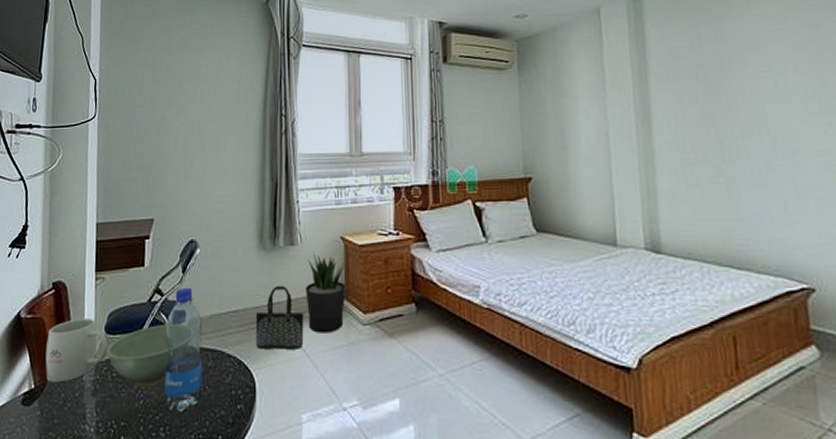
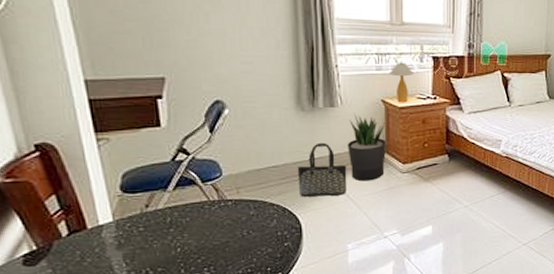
mug: present [45,317,108,383] -> none [41,178,128,243]
bowl: present [107,325,169,388] -> none [127,182,205,238]
bottle: present [164,287,203,414] -> none [196,146,246,256]
table lamp: none [349,193,375,240] -> present [389,61,414,103]

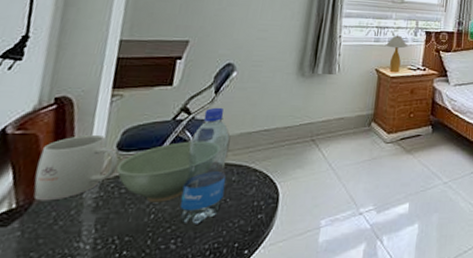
mug: none [41,178,128,243] -> present [33,134,119,201]
bowl: none [127,182,205,238] -> present [116,142,191,202]
bottle: none [196,146,246,256] -> present [179,107,231,226]
tote bag: present [297,142,347,197] -> none [284,108,334,164]
planter: present [347,113,387,181] -> none [337,80,376,150]

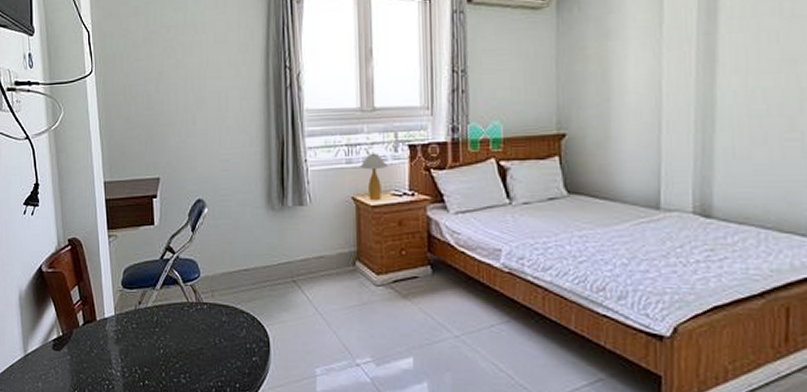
mug: present [33,134,119,201] -> none [69,273,126,332]
bowl: present [116,142,191,202] -> none [125,281,184,339]
bottle: present [179,107,231,226] -> none [179,246,218,363]

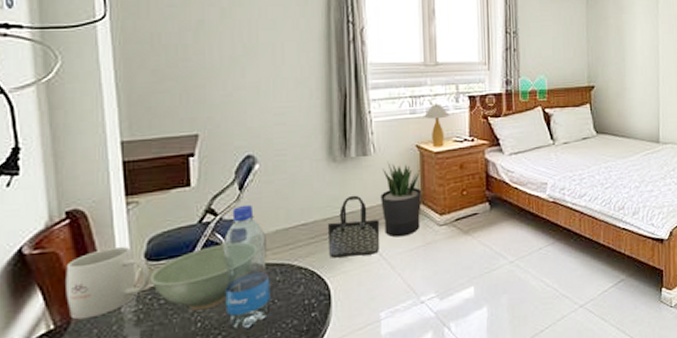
mug: none [69,273,126,332] -> present [66,246,150,320]
bowl: none [125,281,184,339] -> present [150,245,228,311]
bottle: none [179,246,218,363] -> present [223,204,271,330]
tote bag: none [266,245,316,308] -> present [327,195,380,258]
planter: none [316,212,358,293] -> present [380,161,422,237]

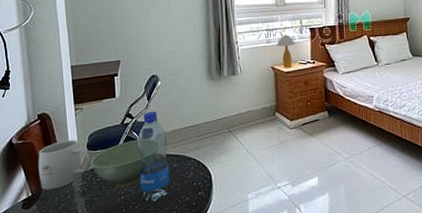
tote bag: present [327,195,380,258] -> none [208,104,247,152]
planter: present [380,161,422,237] -> none [246,79,277,137]

